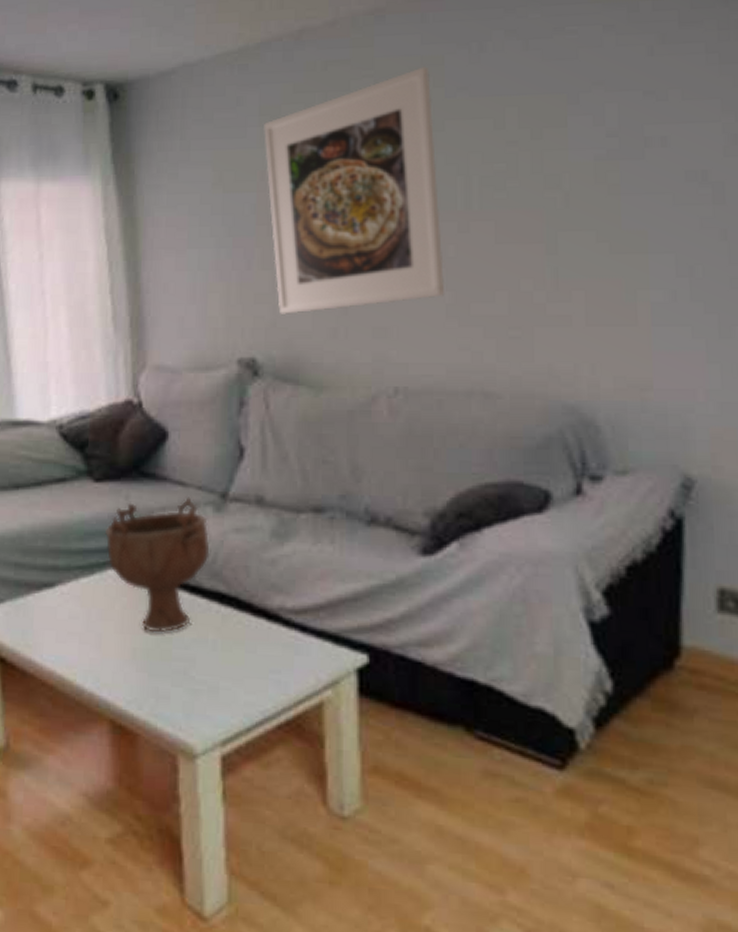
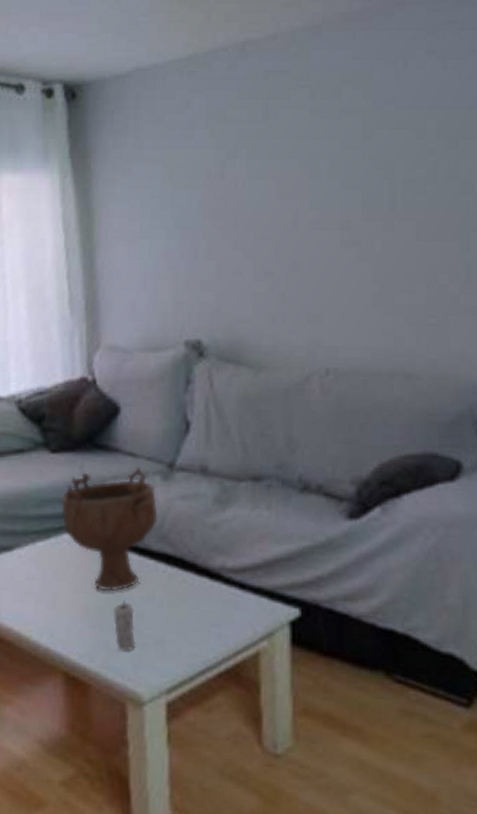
candle: none [163,643,187,699] -> present [113,601,136,652]
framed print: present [264,66,445,314] -> none [210,80,372,301]

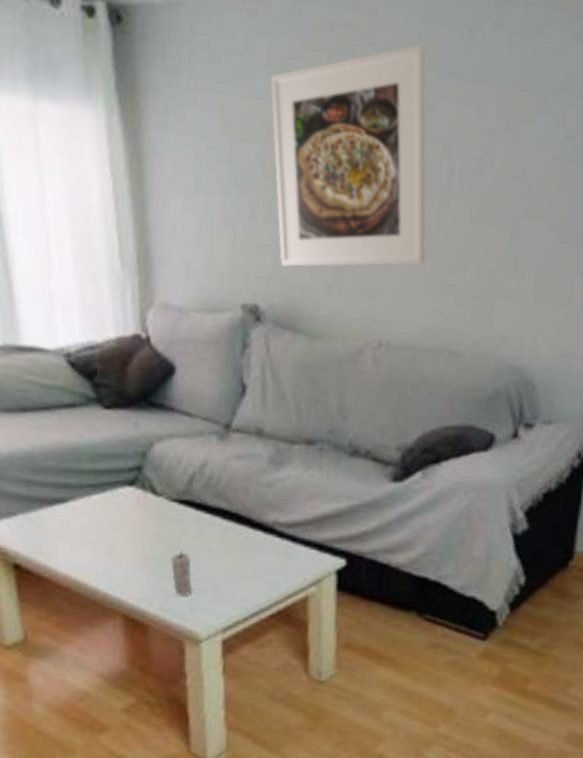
decorative bowl: present [59,467,158,592] -> none [114,426,214,542]
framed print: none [210,80,372,301] -> present [271,44,427,268]

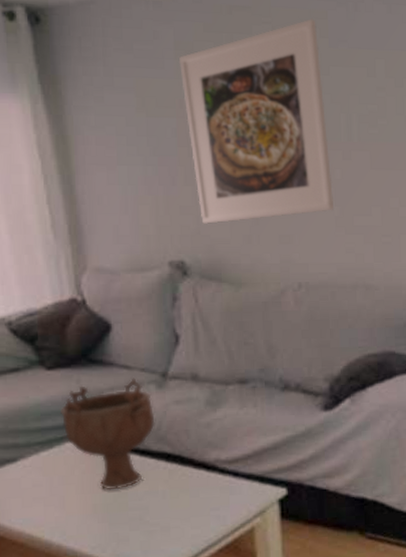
decorative bowl: none [114,426,214,542] -> present [59,378,155,490]
candle: present [171,551,193,596] -> none [120,497,144,540]

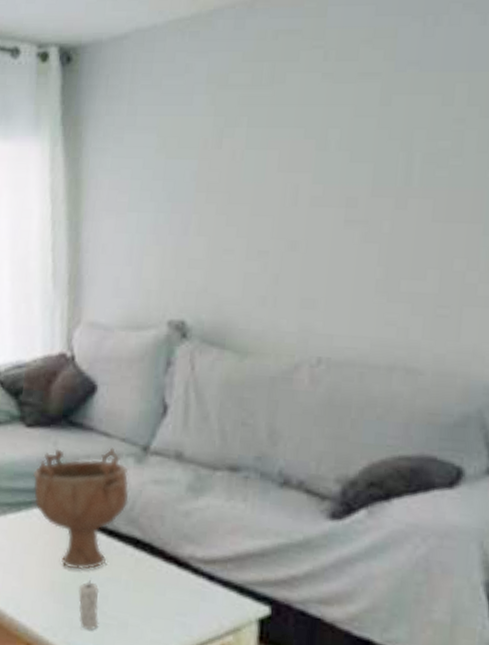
candle: none [120,497,144,540] -> present [78,580,100,630]
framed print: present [179,19,334,224] -> none [209,39,382,281]

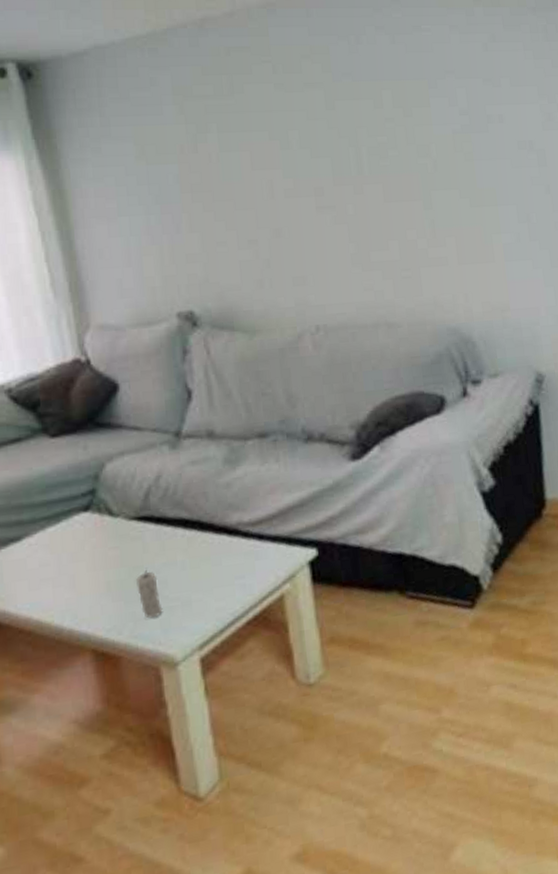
decorative bowl: present [32,447,129,570] -> none [66,439,170,565]

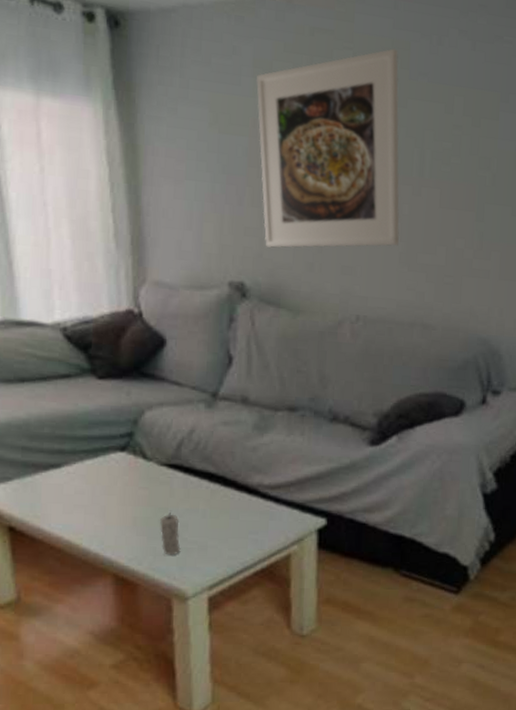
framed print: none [178,55,349,271] -> present [256,48,400,248]

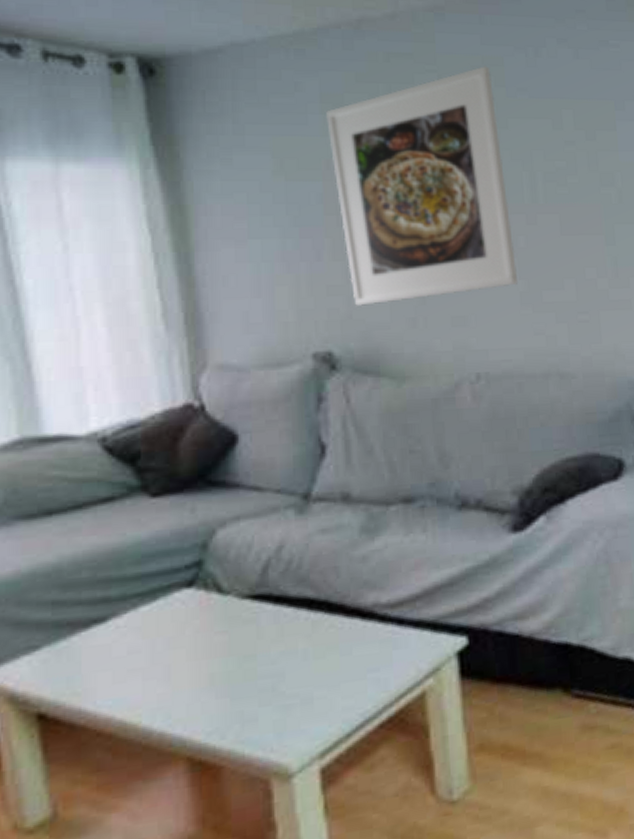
candle: present [160,513,181,556] -> none [247,660,278,719]

